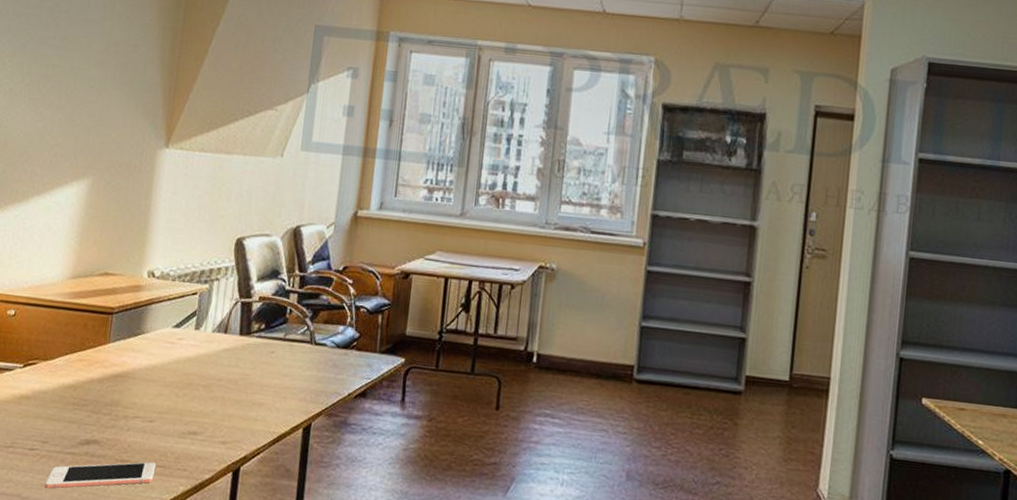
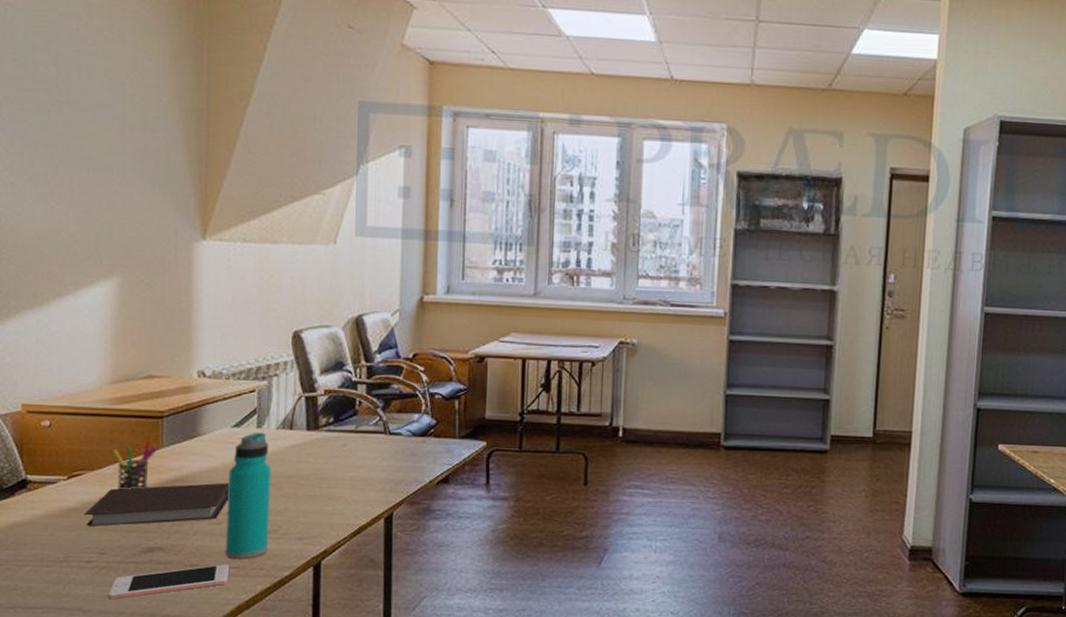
notebook: none [34,379,165,417] -> present [85,483,230,527]
pen holder: none [65,334,104,382] -> present [112,440,157,490]
water bottle: none [153,333,204,459] -> present [225,432,272,559]

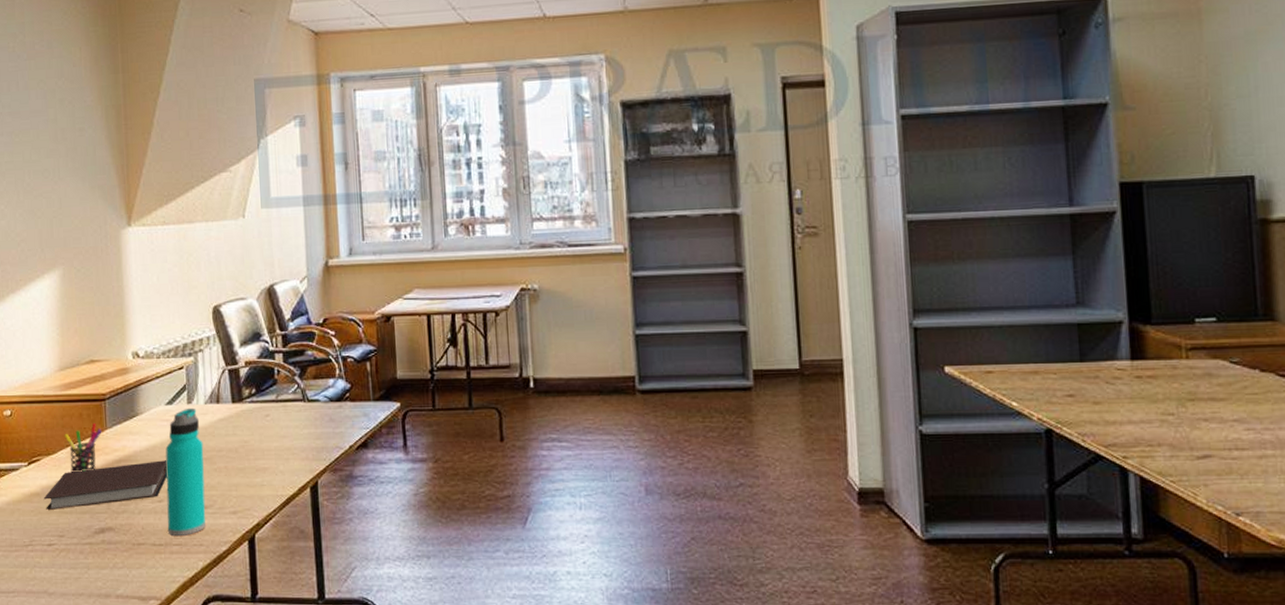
cell phone: present [109,564,229,600] -> none [69,542,172,581]

